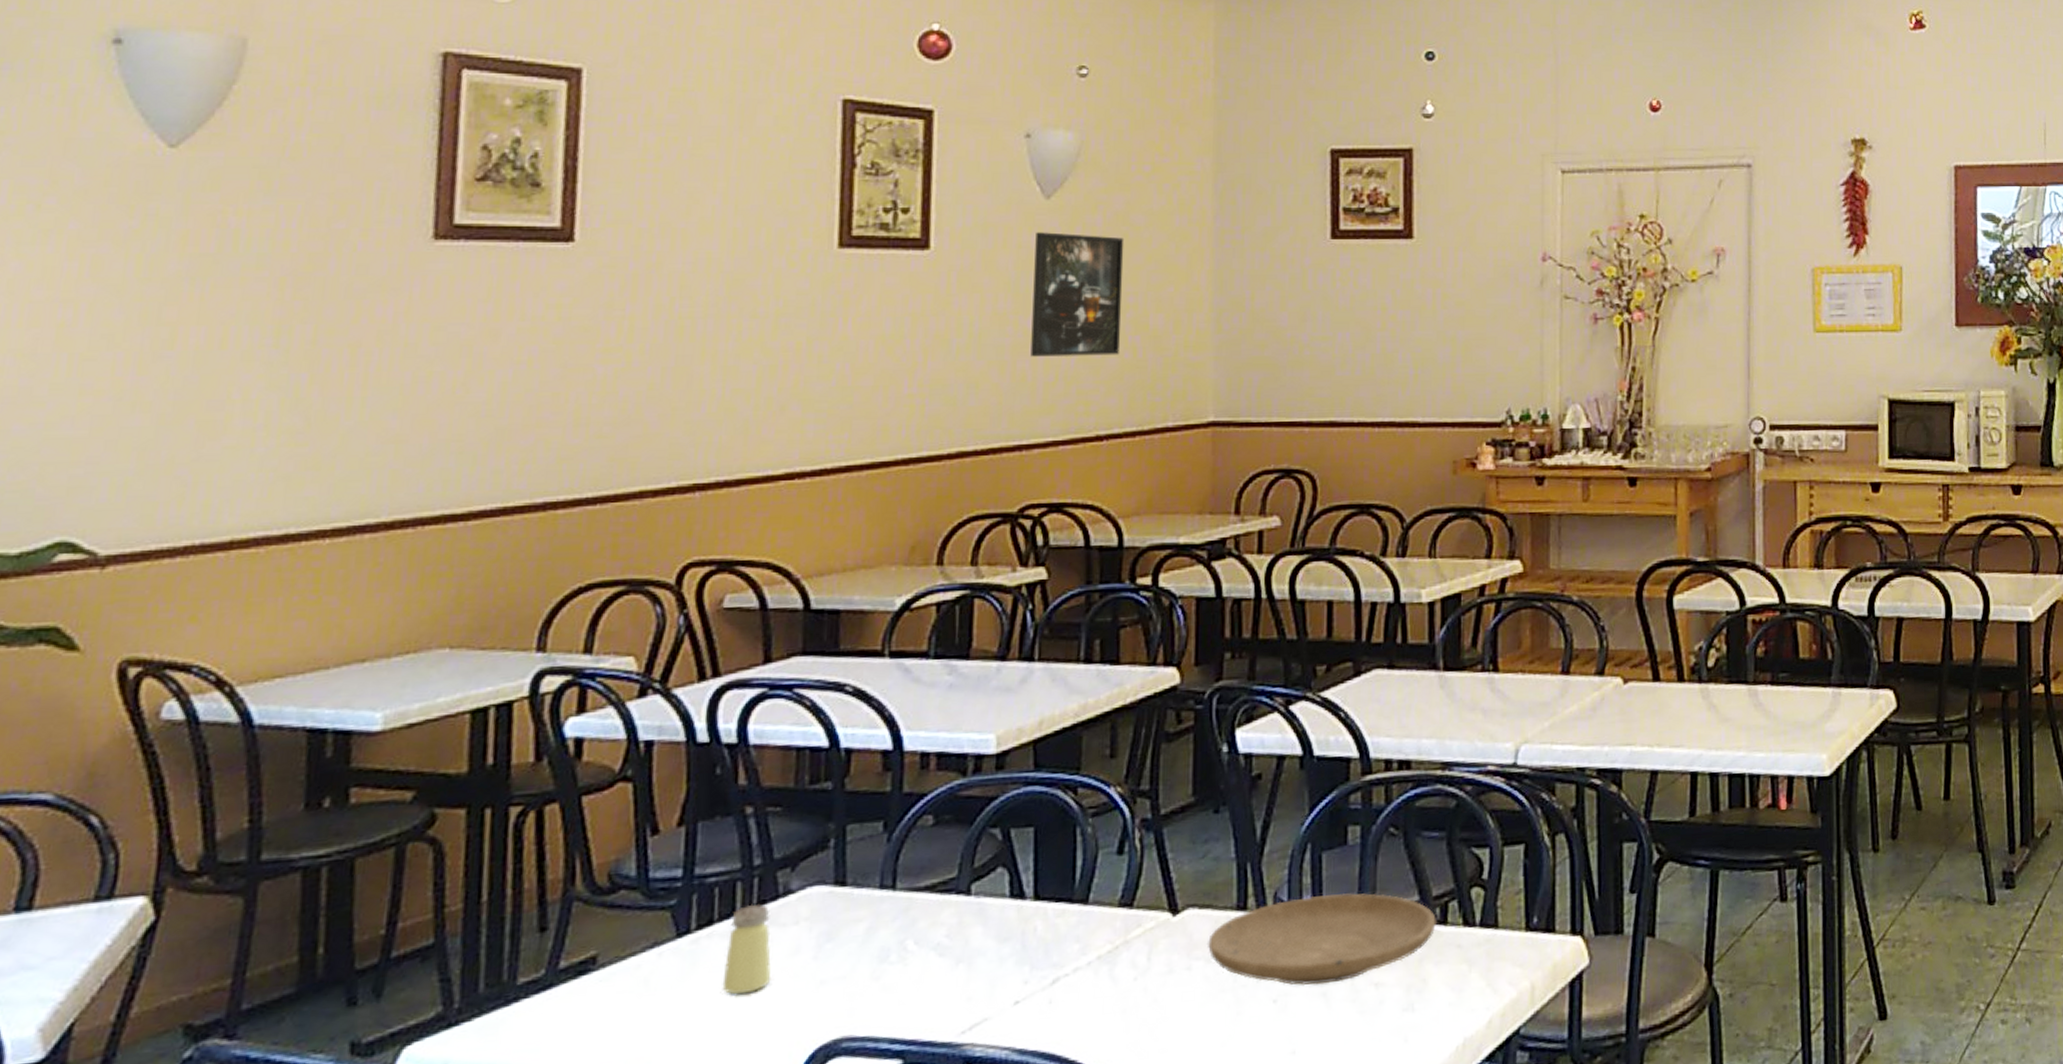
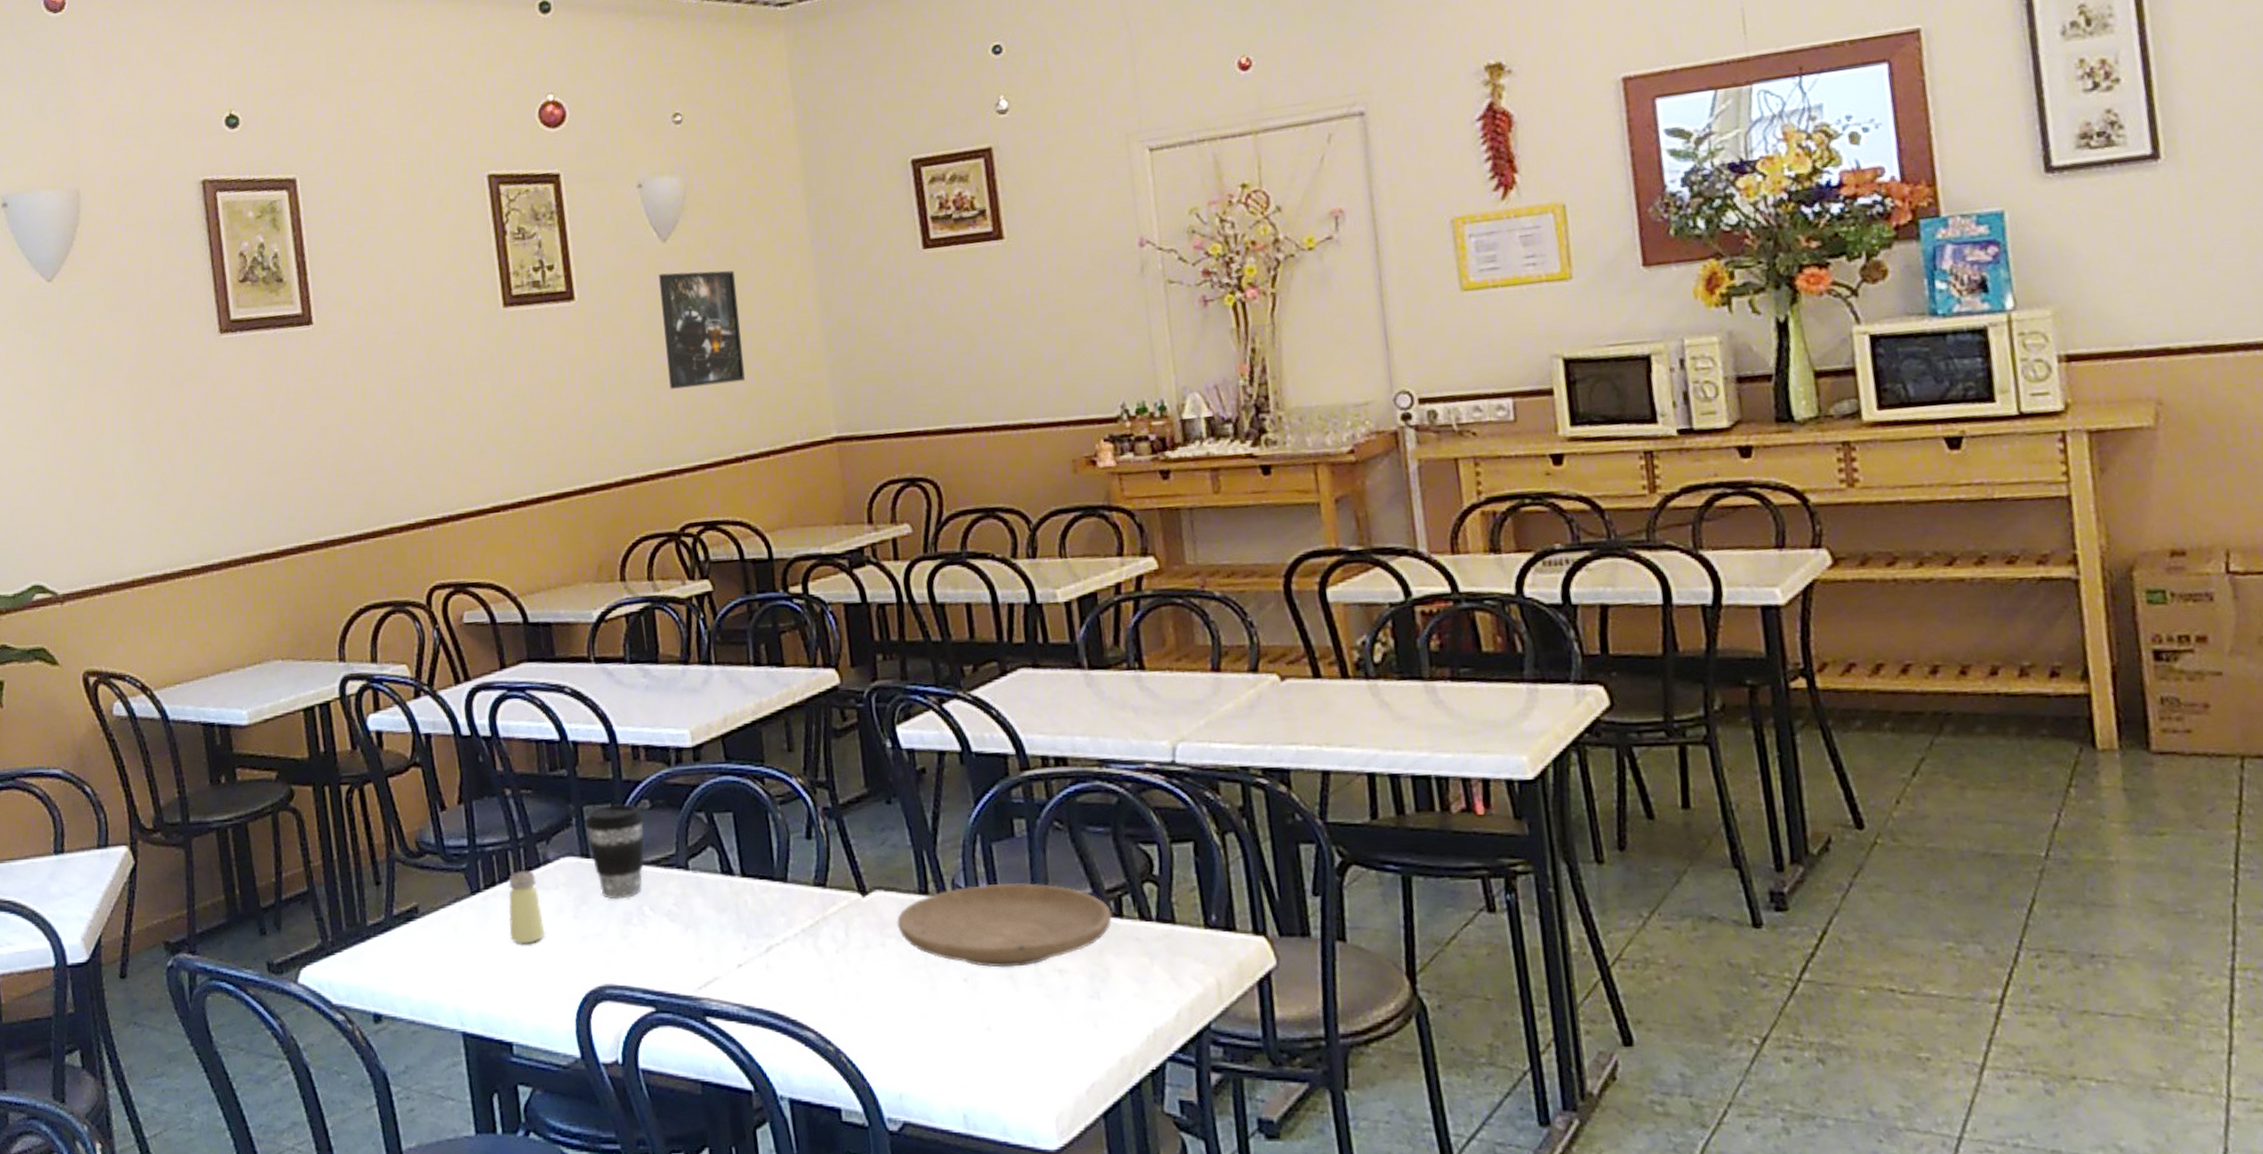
coffee cup: none [847,821,924,934] -> present [585,804,645,900]

